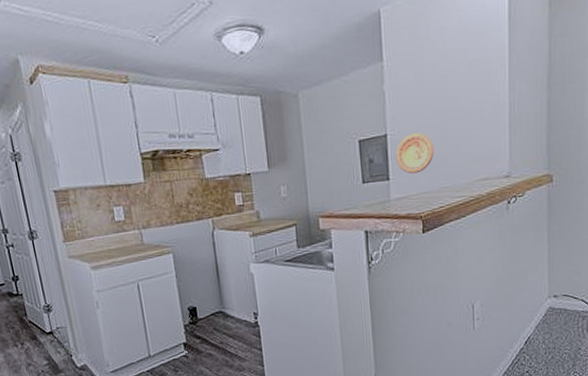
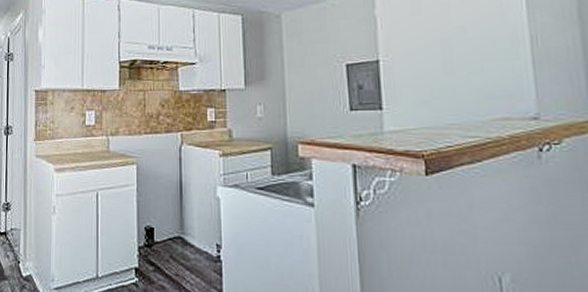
decorative plate: present [396,132,435,174] -> none [389,61,437,105]

